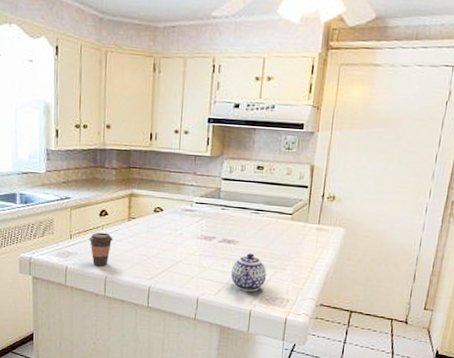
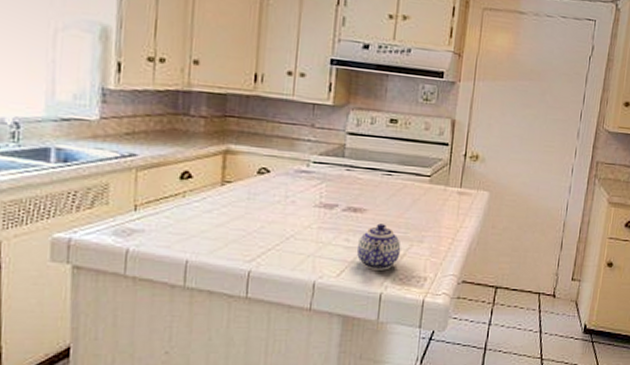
coffee cup: present [89,232,113,266] -> none [162,201,199,247]

